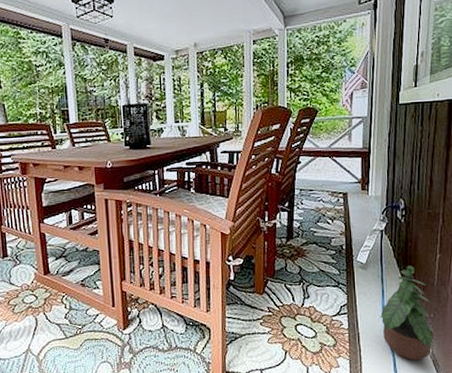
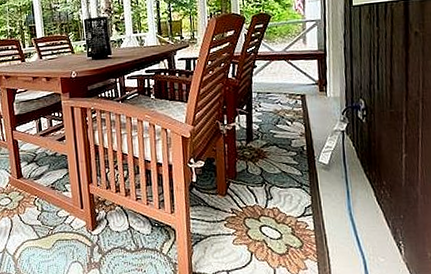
potted plant: present [378,266,435,361] -> none [345,166,406,264]

